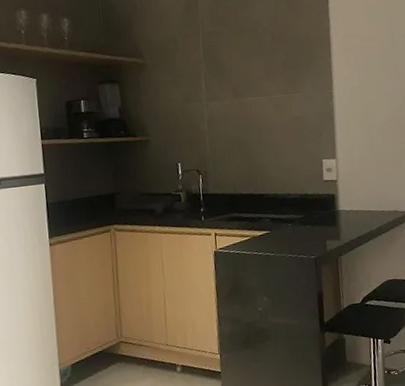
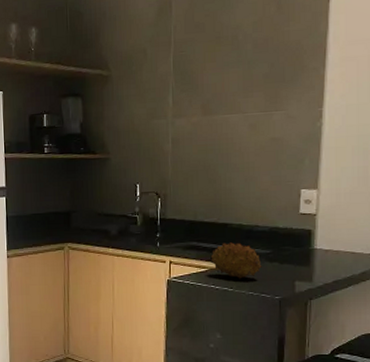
fruit: none [251,210,297,244] -> present [210,241,262,279]

